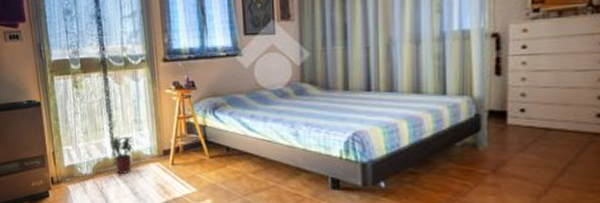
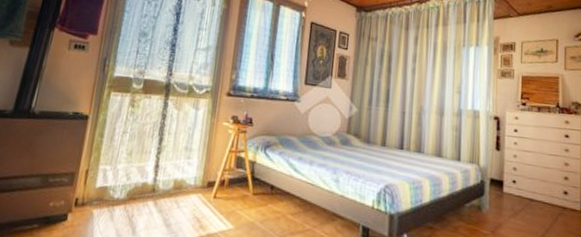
potted plant: present [110,135,134,174] -> none [153,161,179,203]

